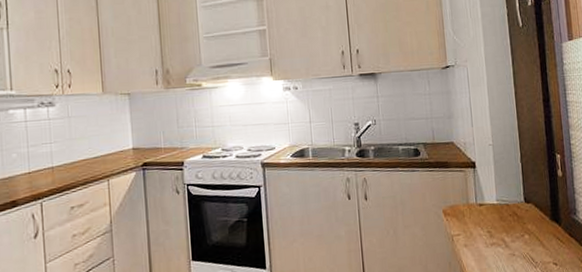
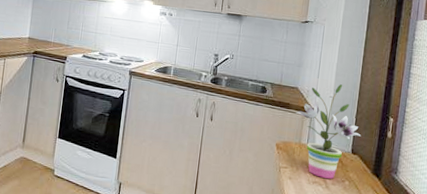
potted plant: none [457,129,531,237] -> present [296,84,361,179]

